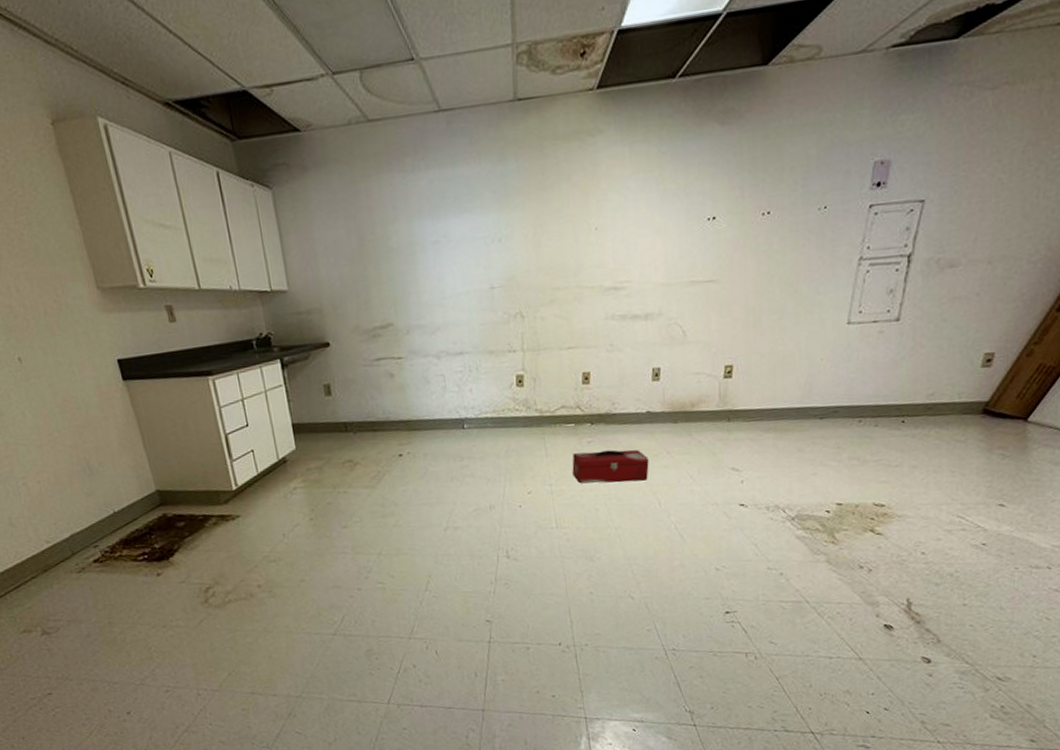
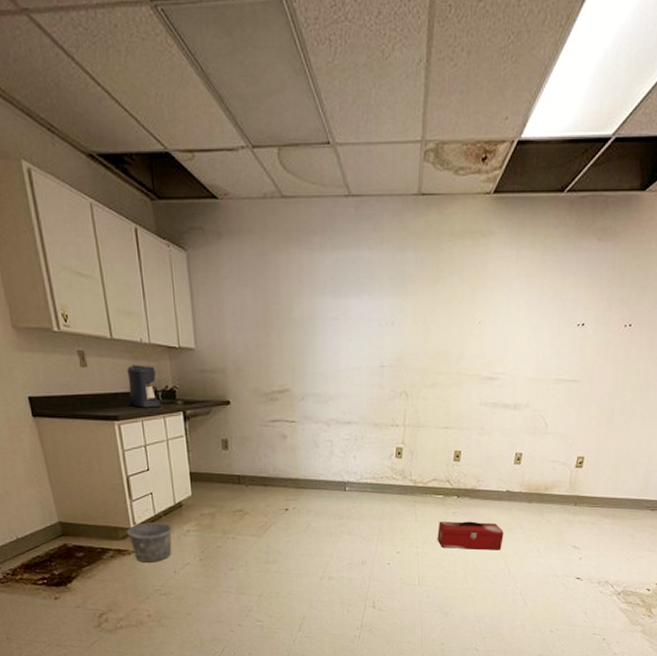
coffee maker: none [218,313,258,360] -> present [127,365,162,408]
bucket: none [229,466,279,527] -> present [127,508,173,562]

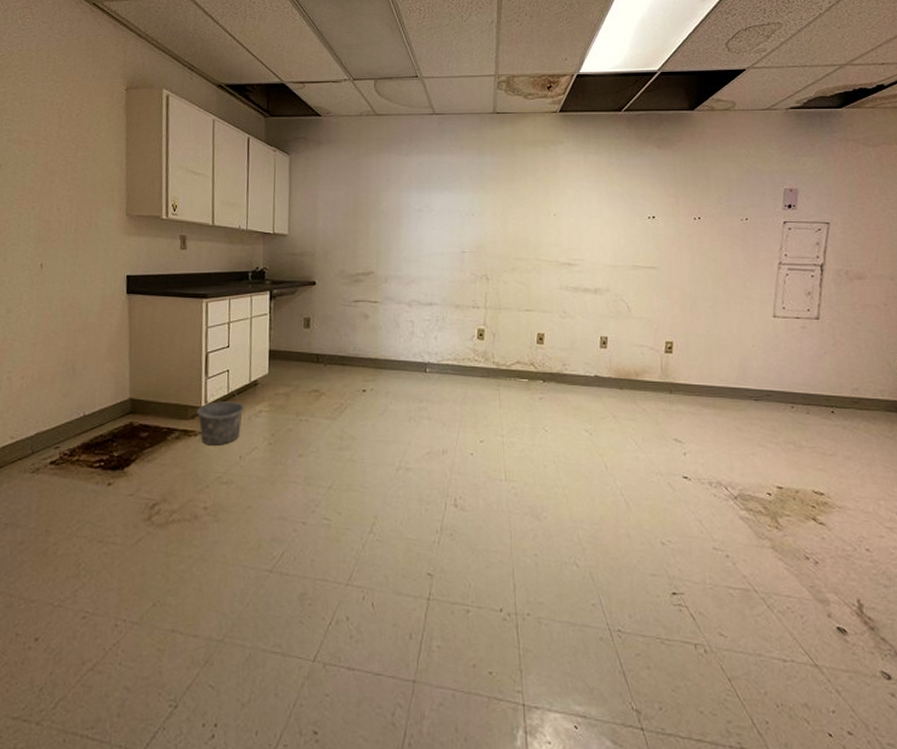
coffee maker: present [127,365,162,408] -> none [219,248,251,287]
toolbox: present [437,521,504,550] -> none [523,408,596,442]

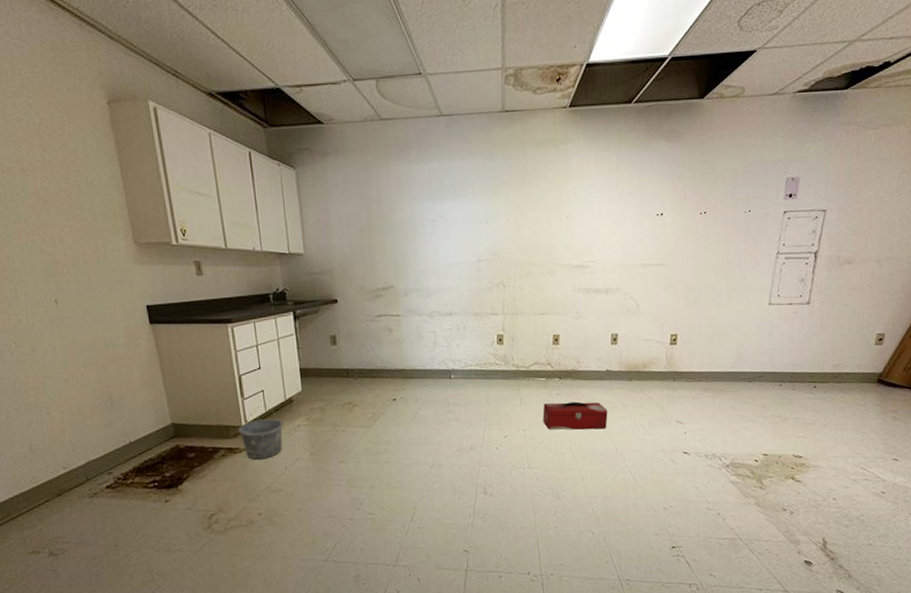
toolbox: none [523,408,596,442] -> present [542,401,608,430]

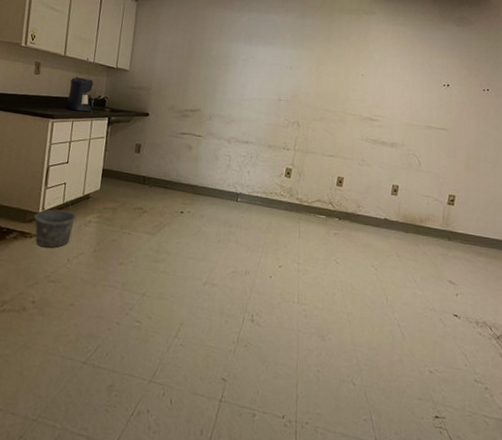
coffee maker: none [240,270,274,311] -> present [65,77,94,112]
toolbox: present [542,401,608,430] -> none [318,241,382,276]

